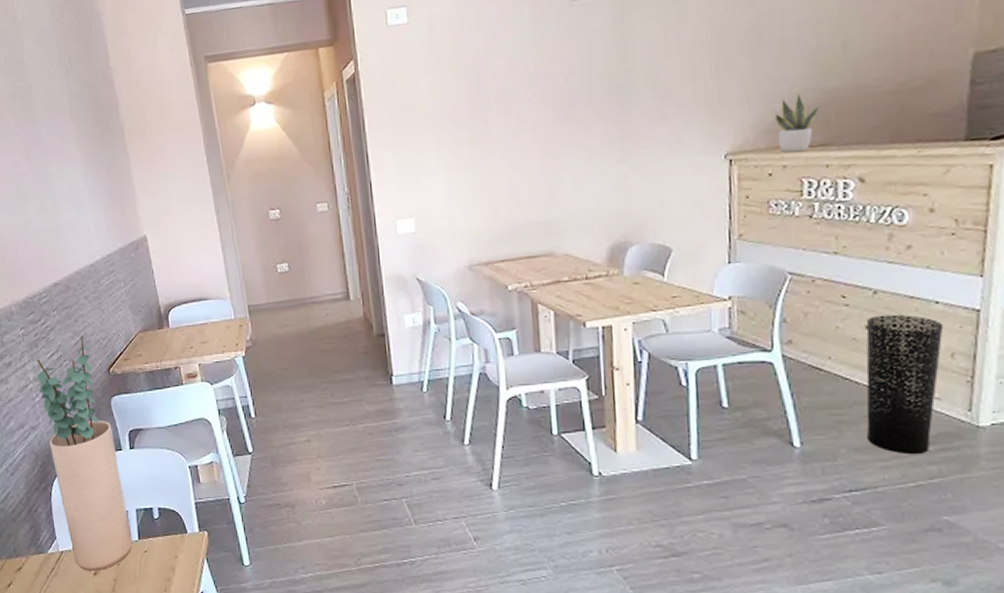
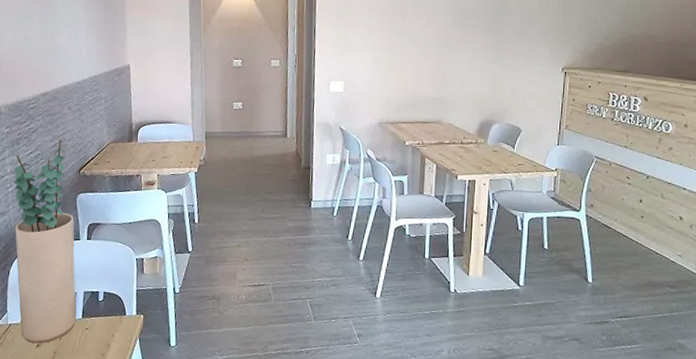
potted plant: present [774,93,820,154] -> none [596,33,624,74]
umbrella stand: present [866,314,944,454] -> none [635,193,687,294]

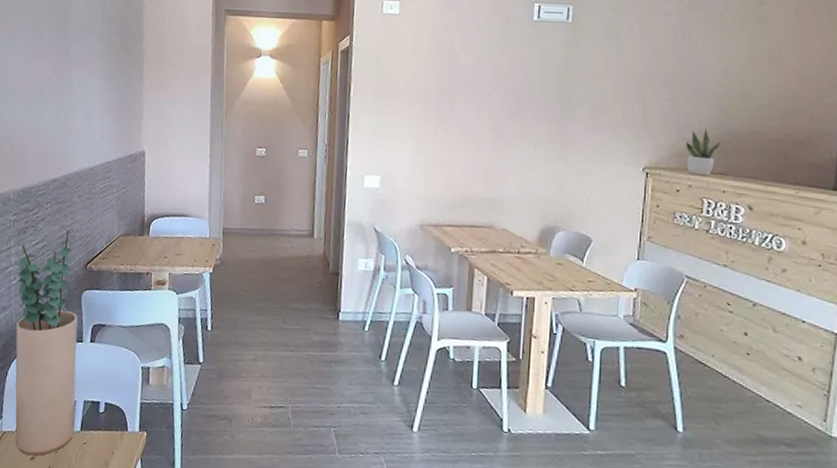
potted plant: none [596,33,624,74] -> present [685,128,722,177]

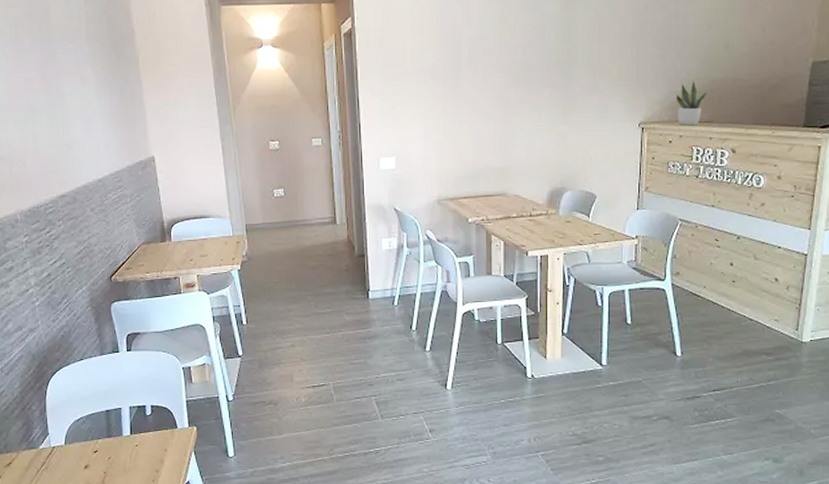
vase: present [15,230,78,456] -> none [39,245,125,465]

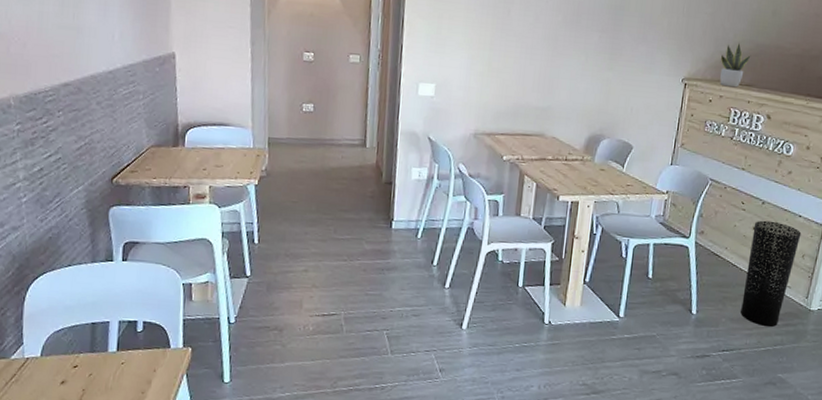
umbrella stand: none [728,255,783,362] -> present [741,220,802,327]

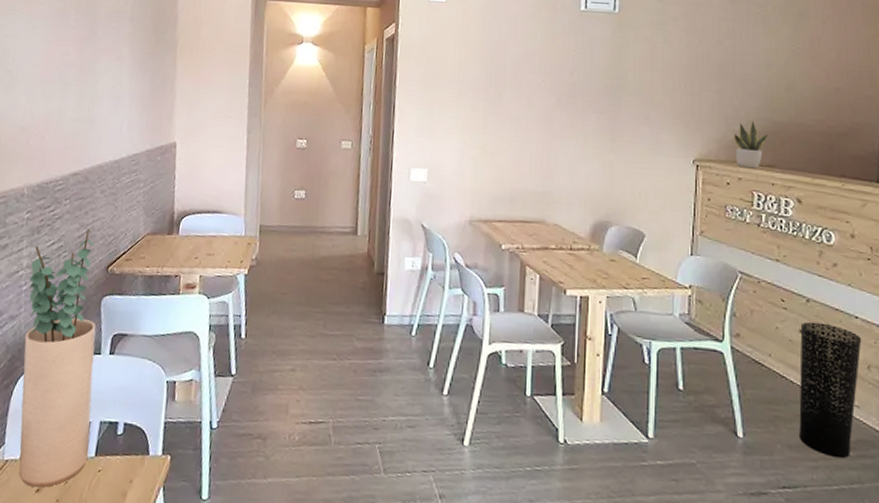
vase: none [28,141,111,380] -> present [18,229,96,488]

